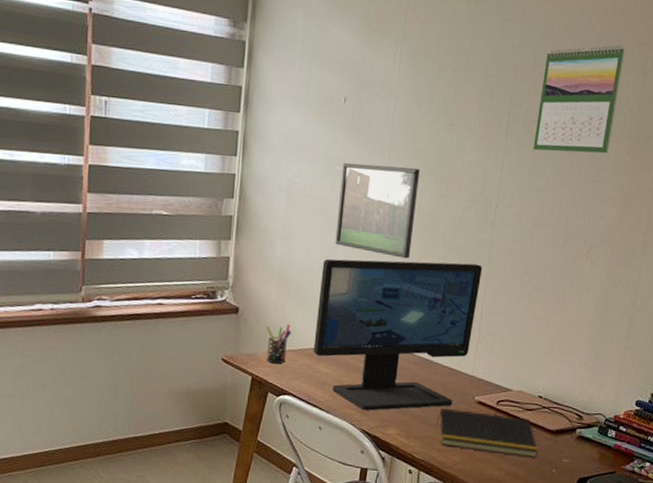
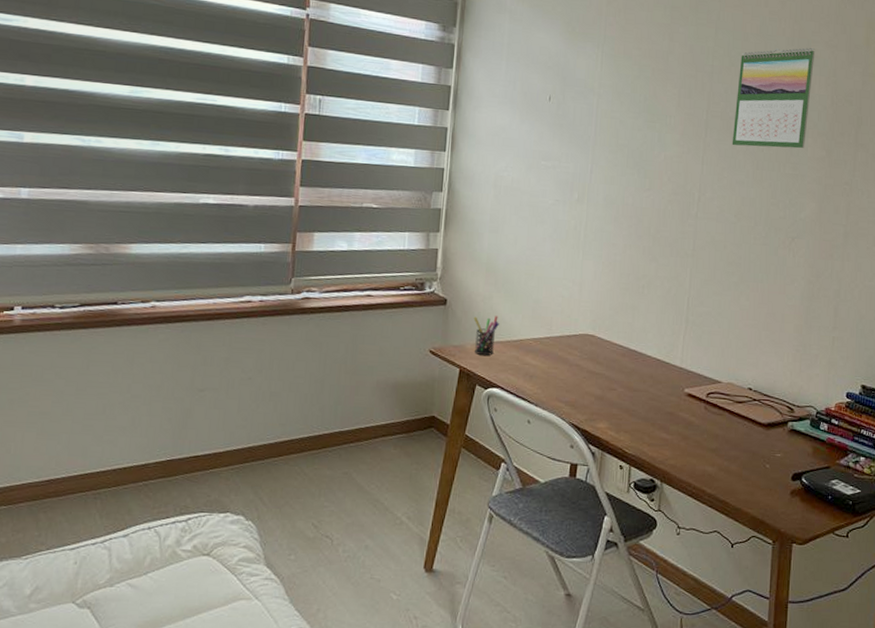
computer monitor: present [313,258,483,411] -> none [521,250,688,404]
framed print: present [335,162,420,259] -> none [542,157,623,250]
notepad: present [436,408,538,457] -> none [646,400,751,452]

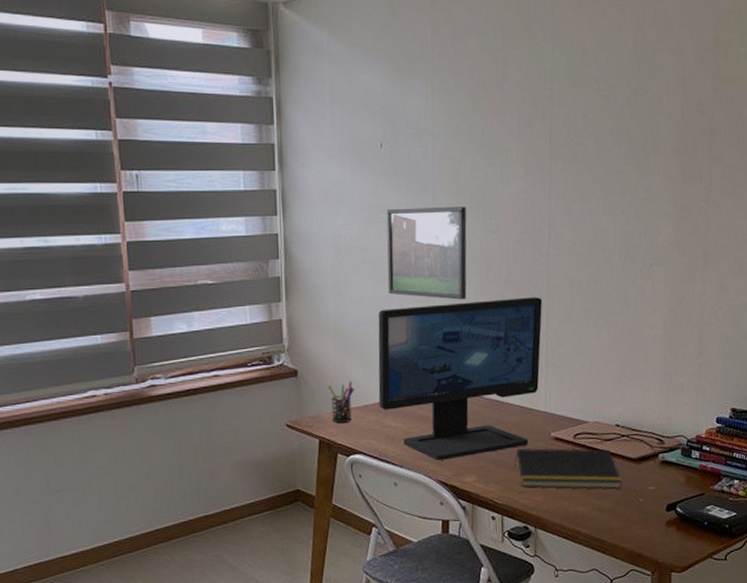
computer monitor: none [521,250,688,404] -> present [378,297,543,461]
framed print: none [542,157,623,250] -> present [386,207,467,300]
notepad: none [646,400,751,452] -> present [514,448,622,489]
calendar: present [732,47,816,149] -> none [579,56,661,174]

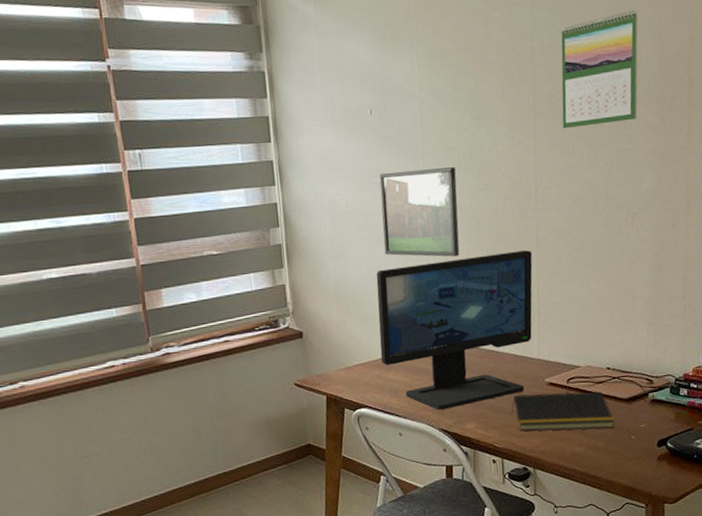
pen holder: present [327,381,354,423] -> none [331,339,357,380]
calendar: none [579,56,661,174] -> present [561,9,638,129]

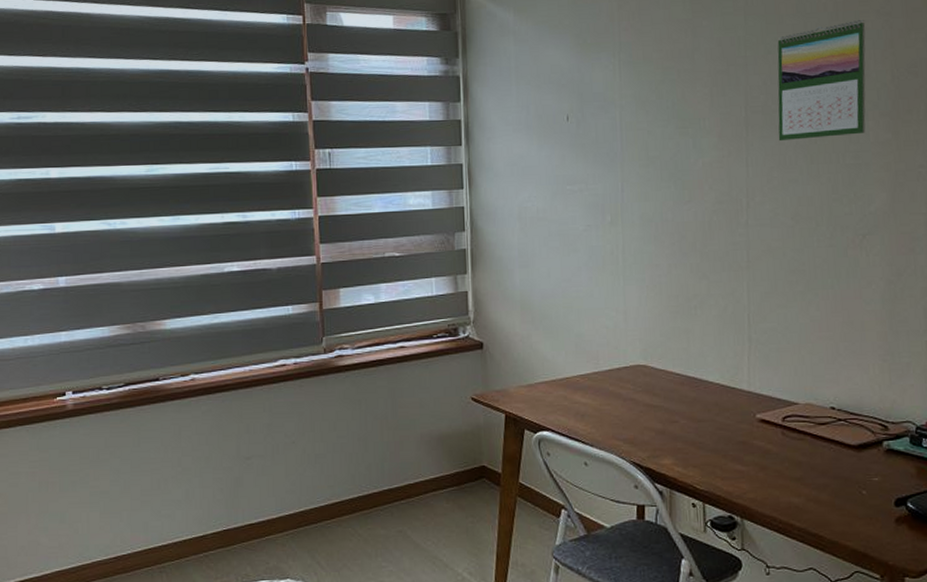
computer monitor: present [376,250,533,410] -> none [565,269,743,440]
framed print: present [379,167,460,257] -> none [573,177,660,272]
notepad: present [512,391,615,431] -> none [716,430,841,478]

